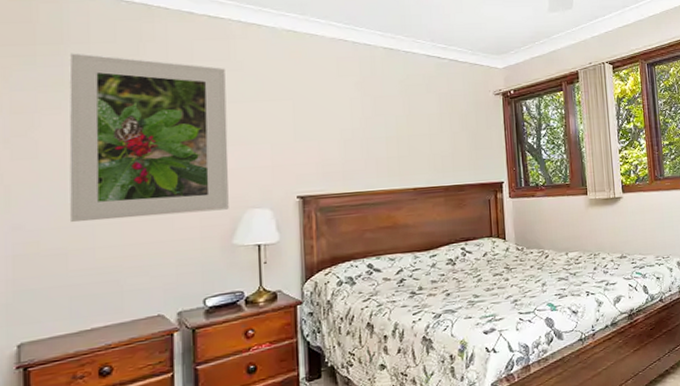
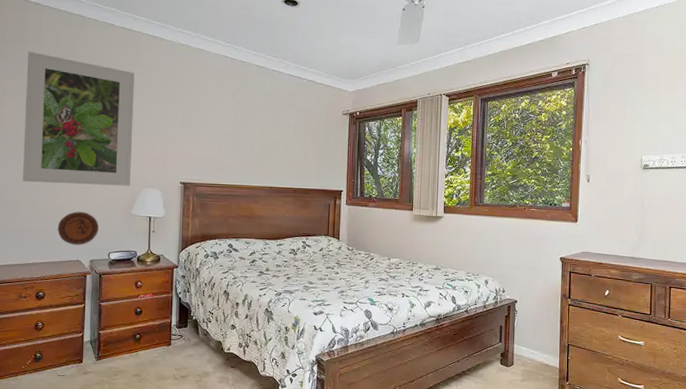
decorative plate: none [126,250,189,296] -> present [57,211,99,245]

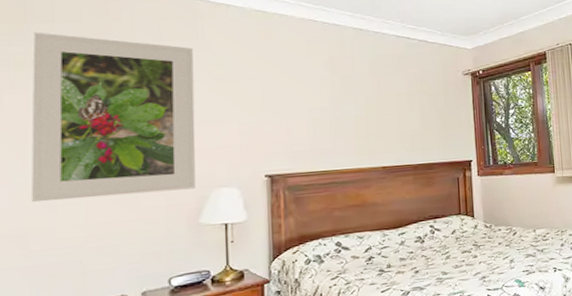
decorative plate: present [57,211,99,245] -> none [89,230,154,277]

